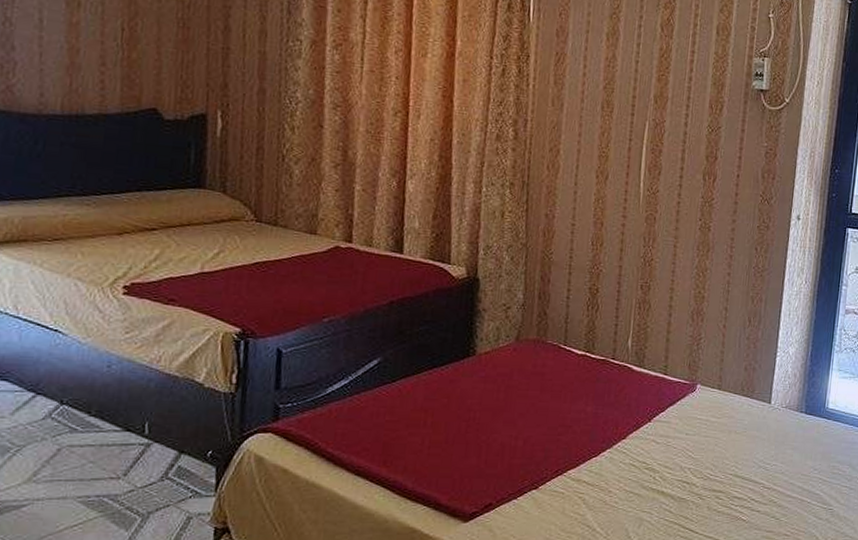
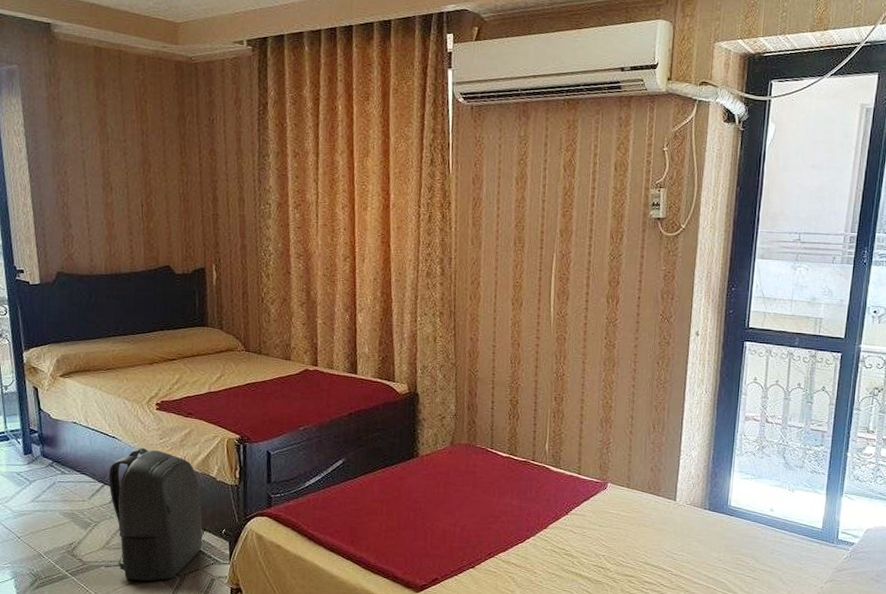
backpack: none [26,344,180,523] -> present [104,447,203,581]

